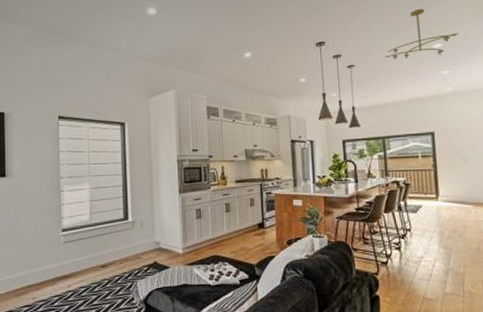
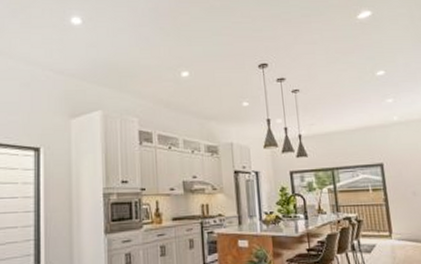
ceiling light fixture: present [385,8,459,60] -> none [330,34,400,86]

